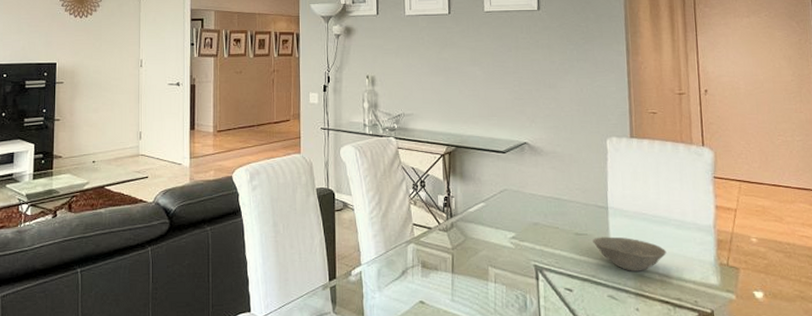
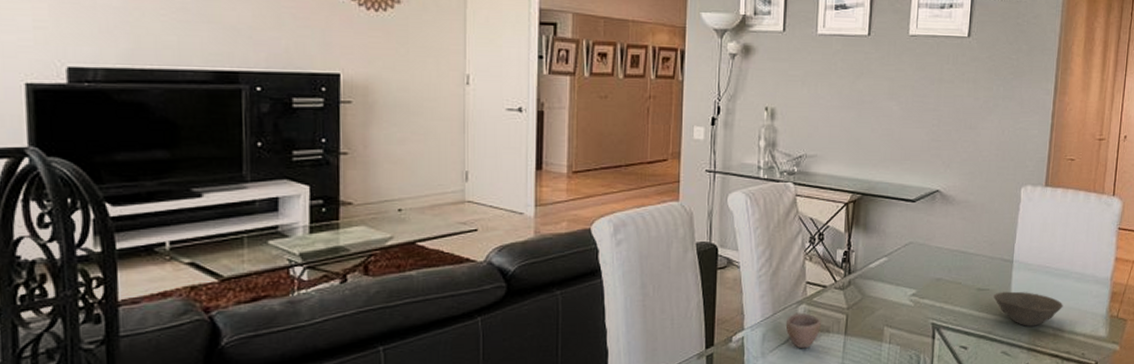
cup: none [397,251,430,285] -> present [785,312,822,349]

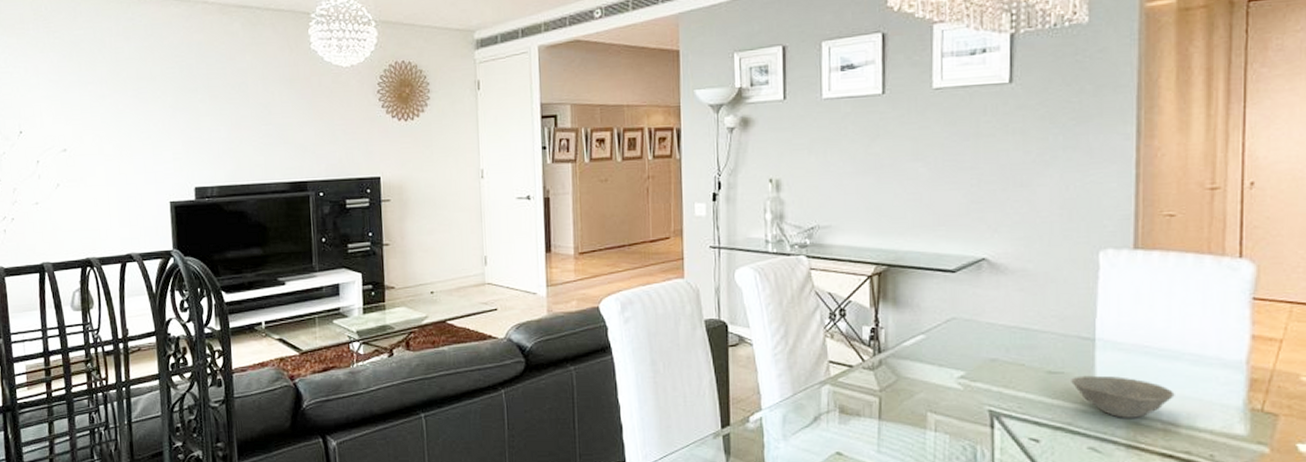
cup: present [785,312,822,349] -> none [808,393,851,433]

